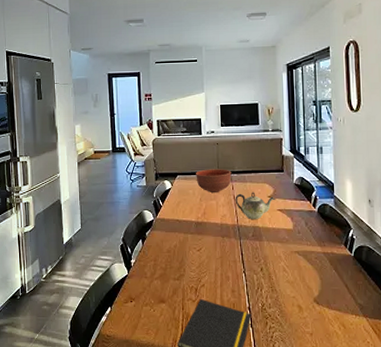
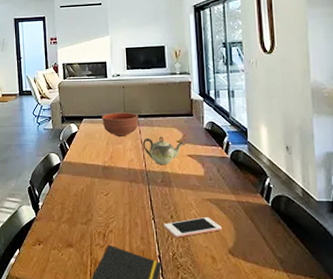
cell phone: none [254,268,308,289] -> present [164,216,222,238]

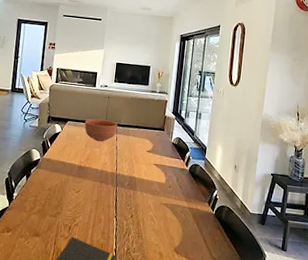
teapot: present [142,136,185,164] -> none [117,145,153,170]
cell phone: present [164,216,222,238] -> none [124,218,172,235]

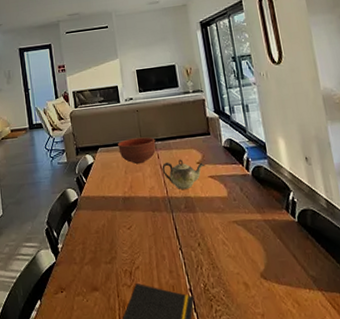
teapot: none [117,145,153,170] -> present [162,159,205,189]

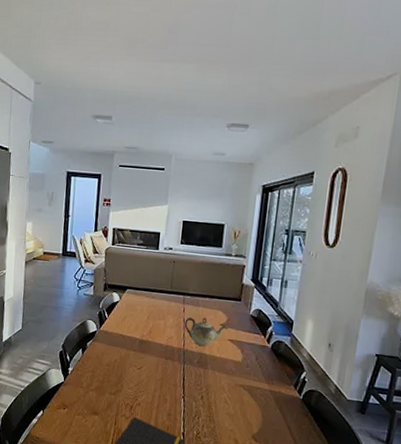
bowl: present [118,137,156,164] -> none [146,286,185,313]

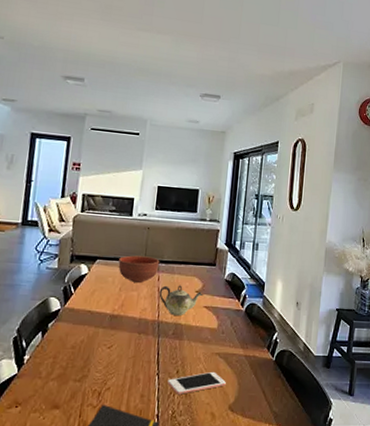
bowl: none [146,286,185,313] -> present [118,255,160,283]
cell phone: none [192,401,250,419] -> present [167,371,226,394]

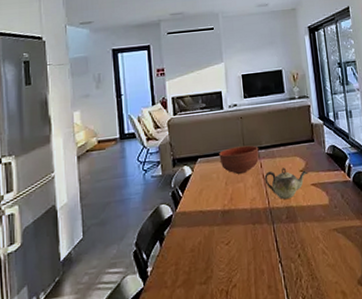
cell phone: present [167,371,226,394] -> none [291,248,350,279]

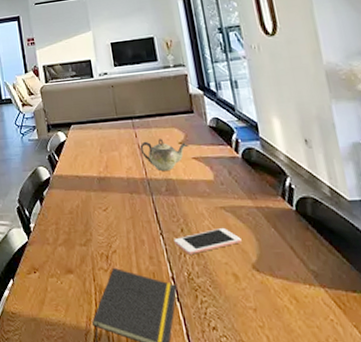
bowl: present [219,145,259,174] -> none [92,114,133,142]
cell phone: none [291,248,350,279] -> present [174,227,242,254]

